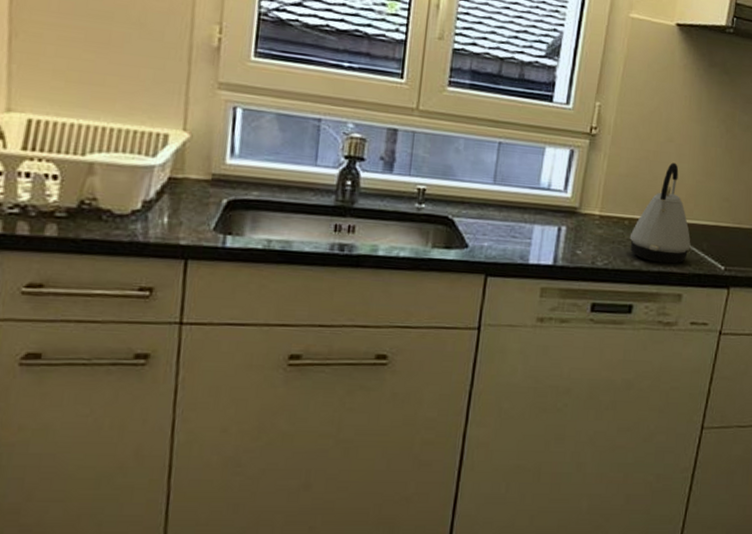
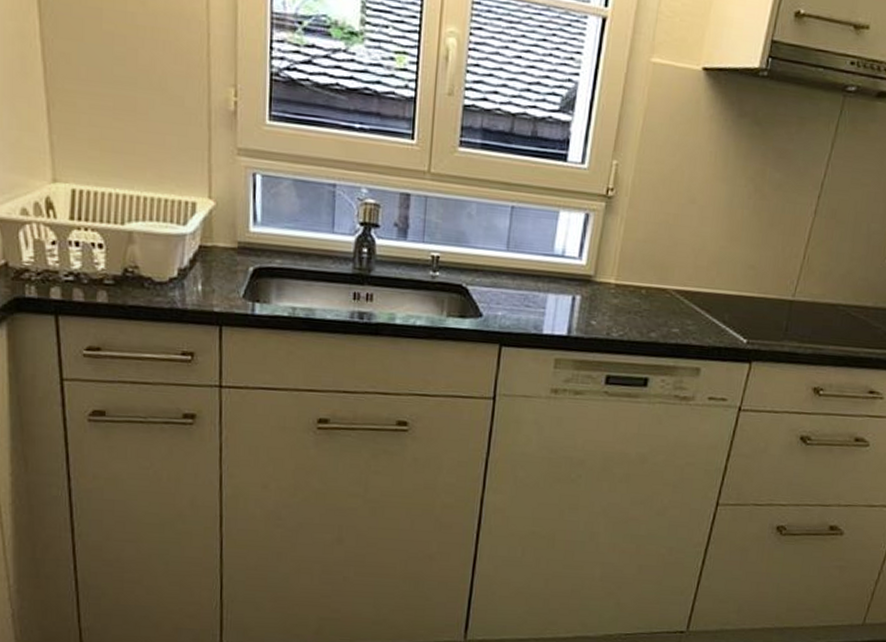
kettle: present [629,162,691,264] -> none [646,226,712,336]

